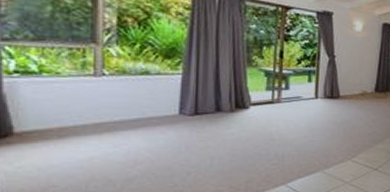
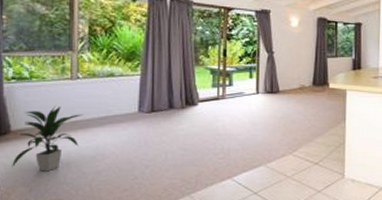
indoor plant: none [16,105,110,180] -> present [12,106,83,172]

